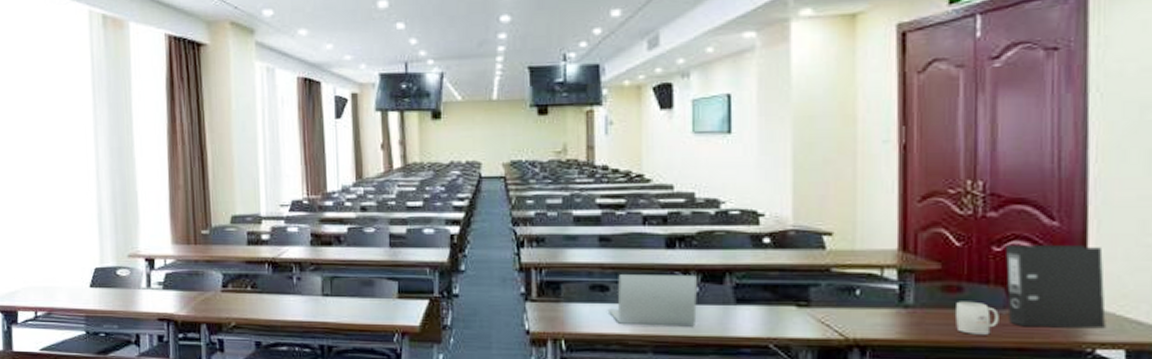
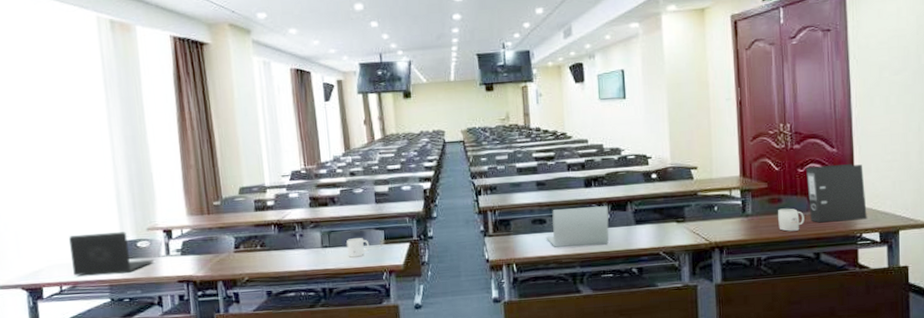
laptop: none [46,256,133,304] -> present [68,232,154,276]
mug: none [352,288,380,311] -> present [346,238,370,258]

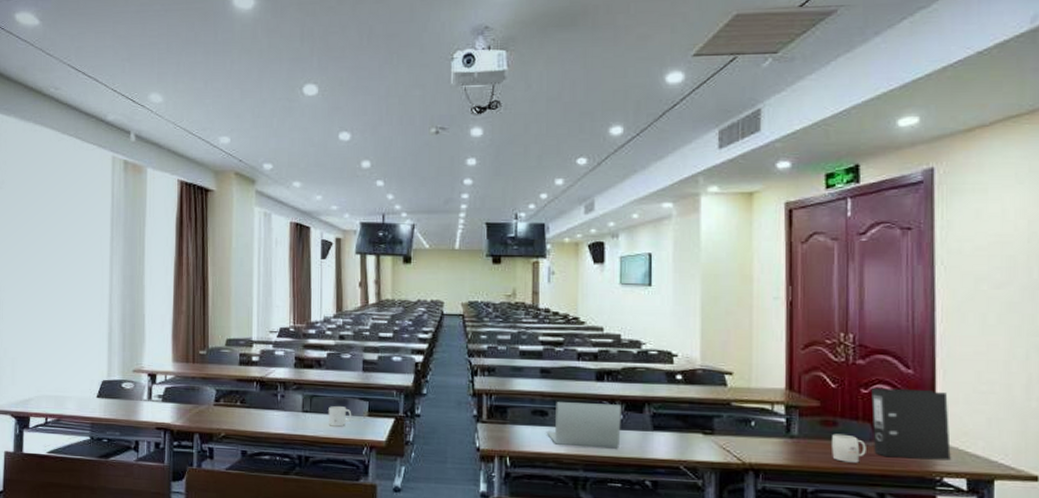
laptop: present [68,232,154,276] -> none [59,369,135,413]

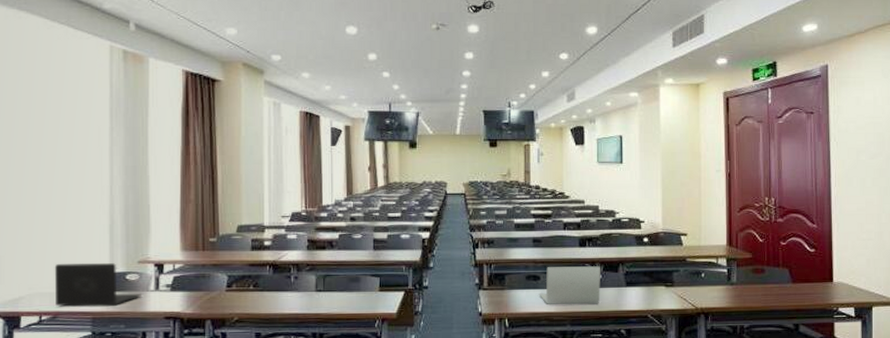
laptop: none [59,369,135,413] -> present [54,263,141,307]
mug: present [328,406,352,427] -> none [341,284,364,303]
mug: present [830,433,866,463] -> none [760,279,785,302]
binder: present [871,388,951,461] -> none [788,240,843,295]

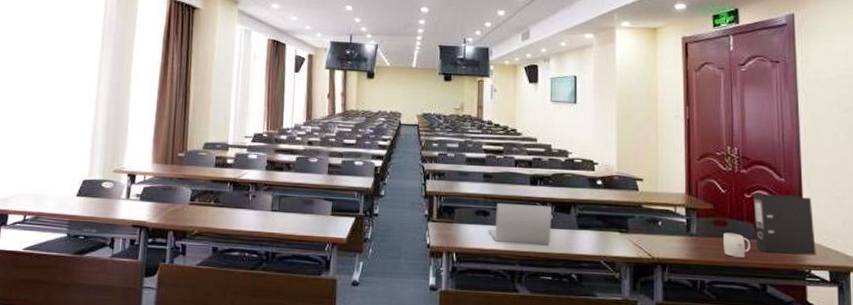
laptop: present [54,263,141,307] -> none [39,168,114,211]
mug: none [760,279,785,302] -> present [722,232,751,258]
binder: none [788,240,843,295] -> present [753,194,816,256]

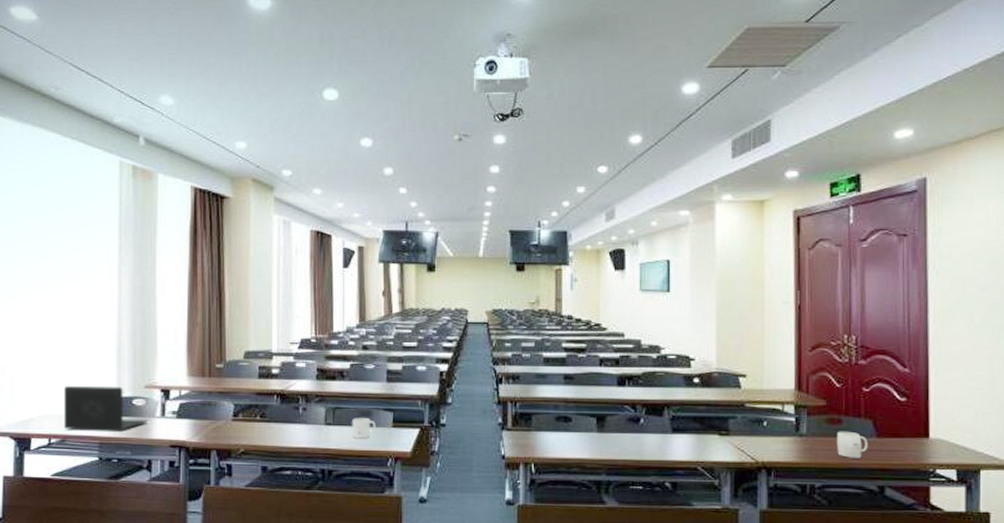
laptop: none [39,168,114,211] -> present [63,386,147,431]
mug: none [295,206,317,225] -> present [352,418,376,439]
laptop: present [487,203,553,246] -> none [570,408,643,452]
binder: present [753,194,816,256] -> none [872,387,942,453]

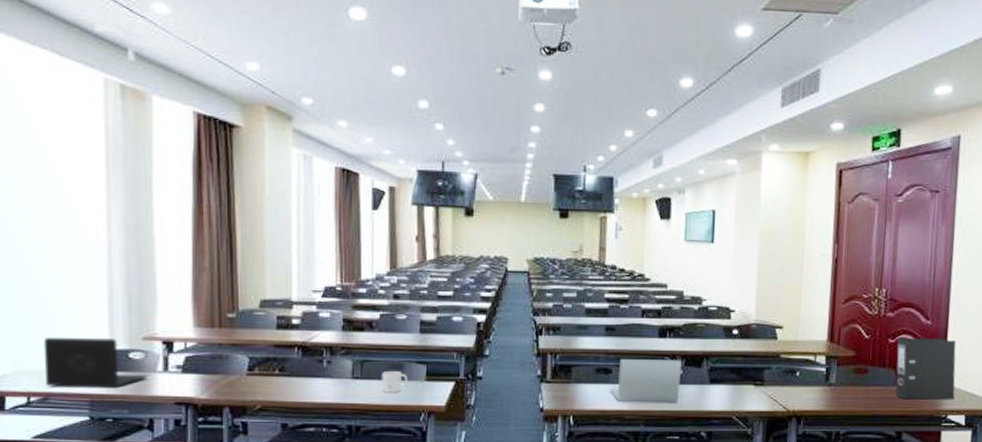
laptop: none [570,408,643,452] -> present [609,359,682,403]
mug: present [836,431,868,458] -> none [861,380,890,406]
binder: none [872,387,942,453] -> present [896,338,956,400]

